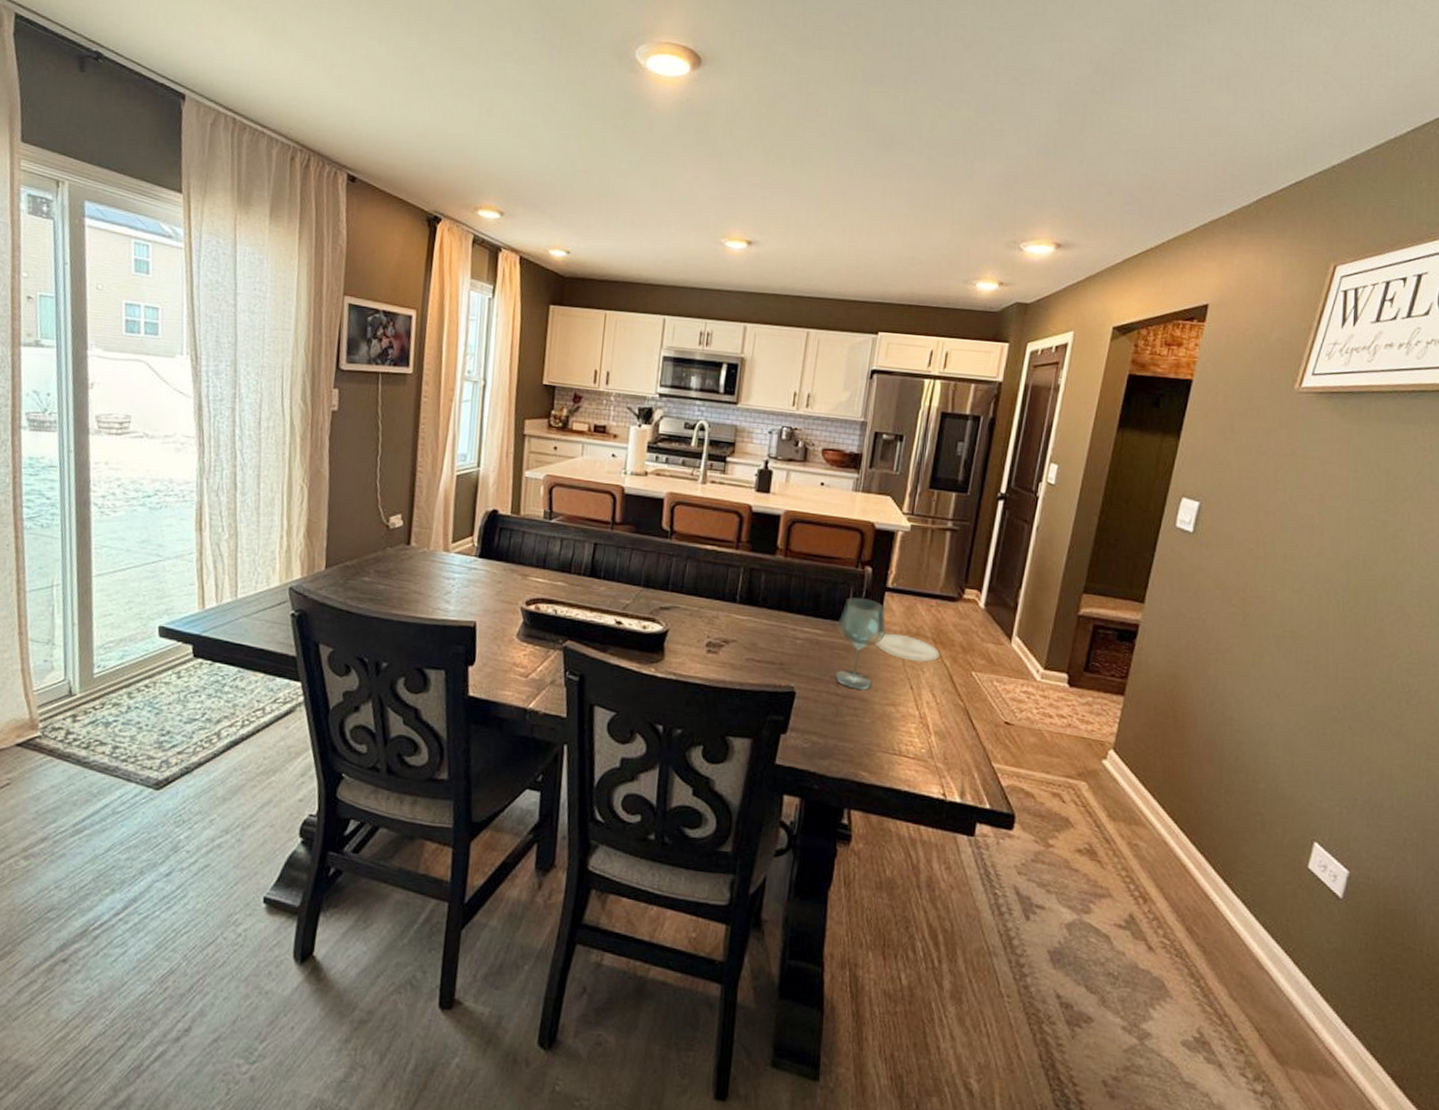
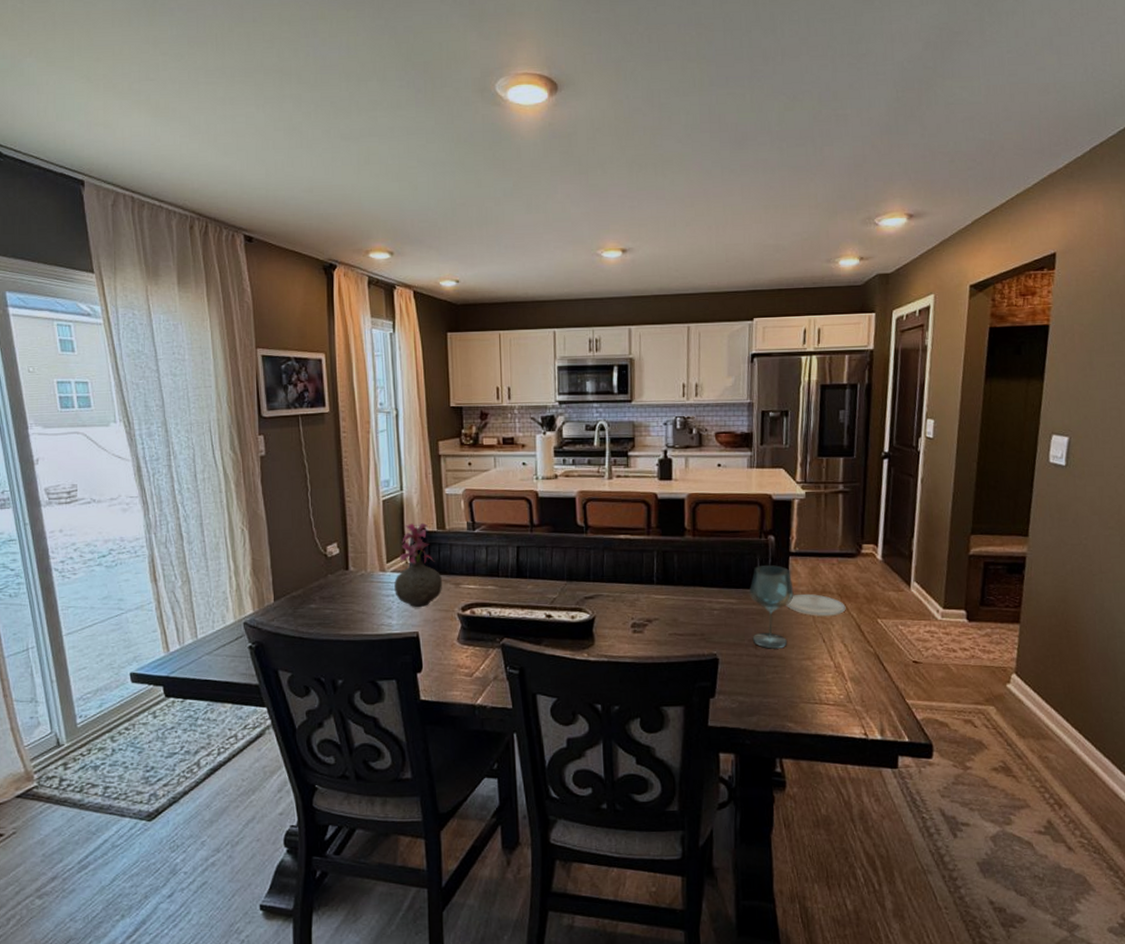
vase: none [456,503,509,595] -> present [394,522,442,607]

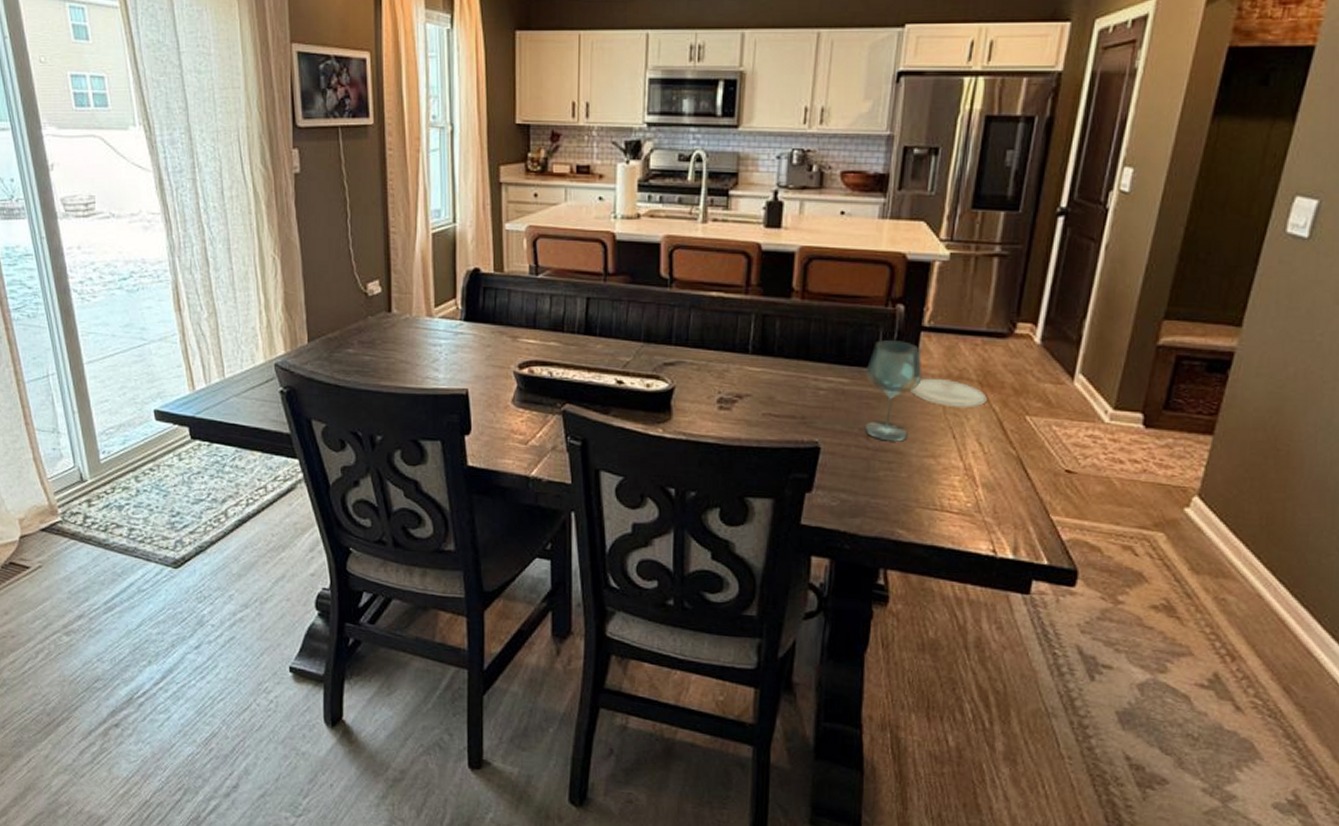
vase: present [394,522,442,607] -> none [443,262,497,361]

